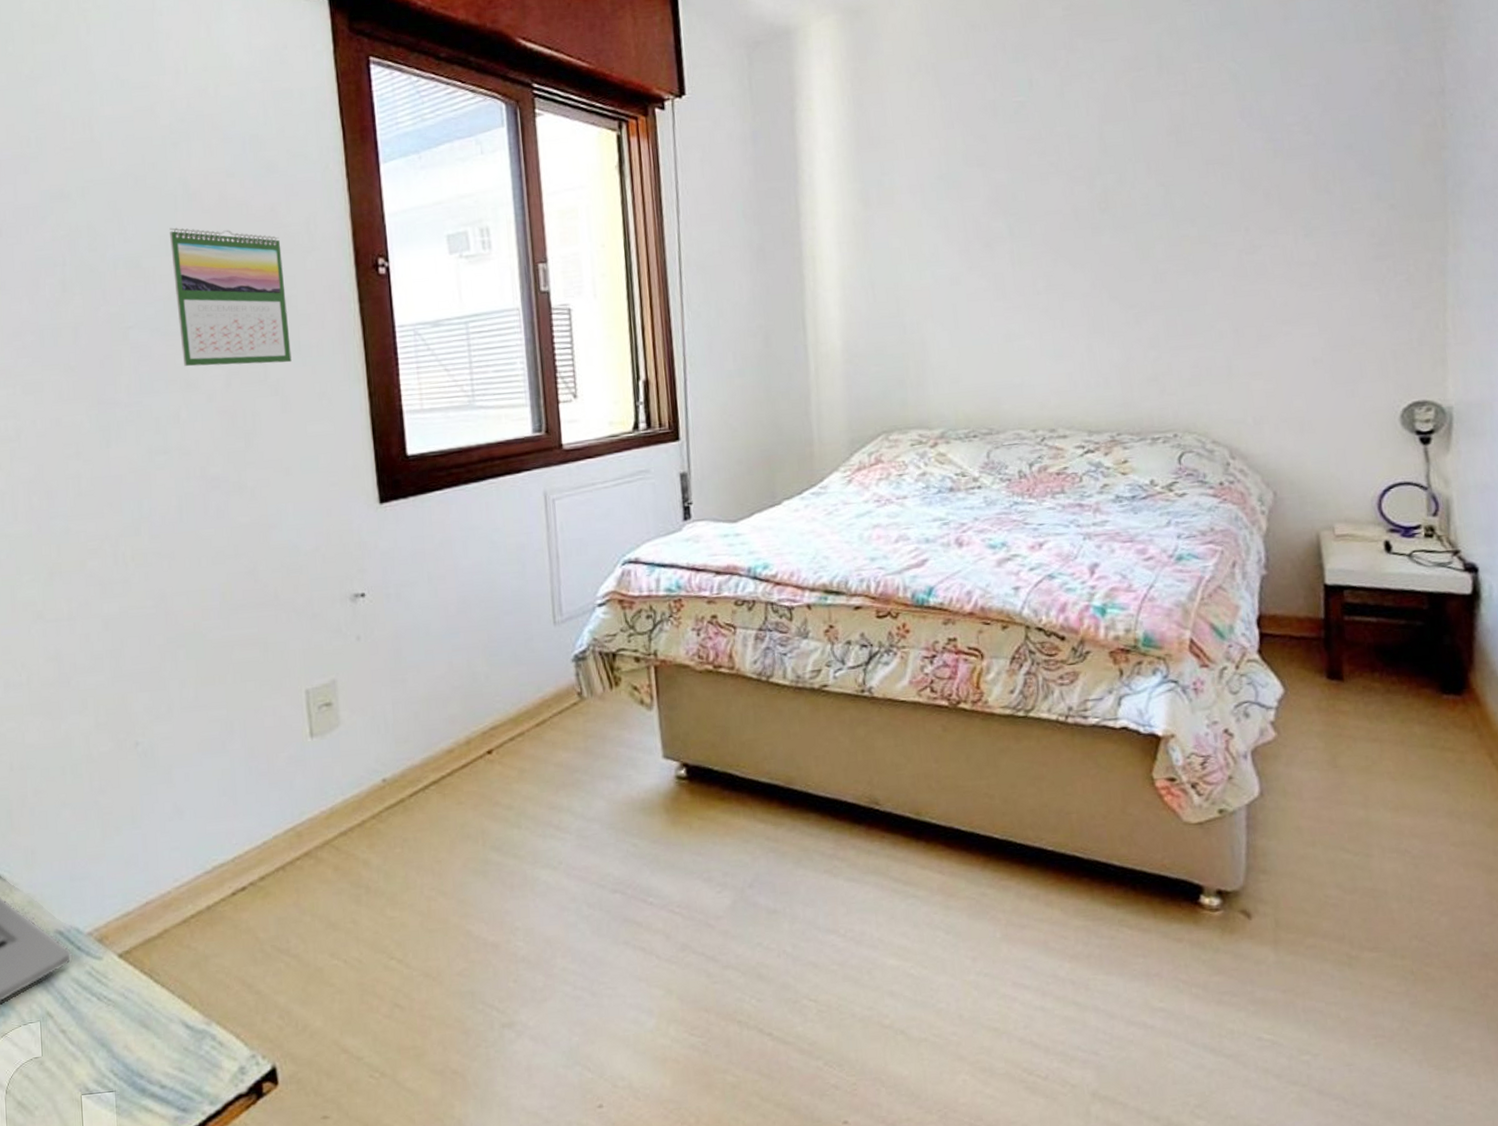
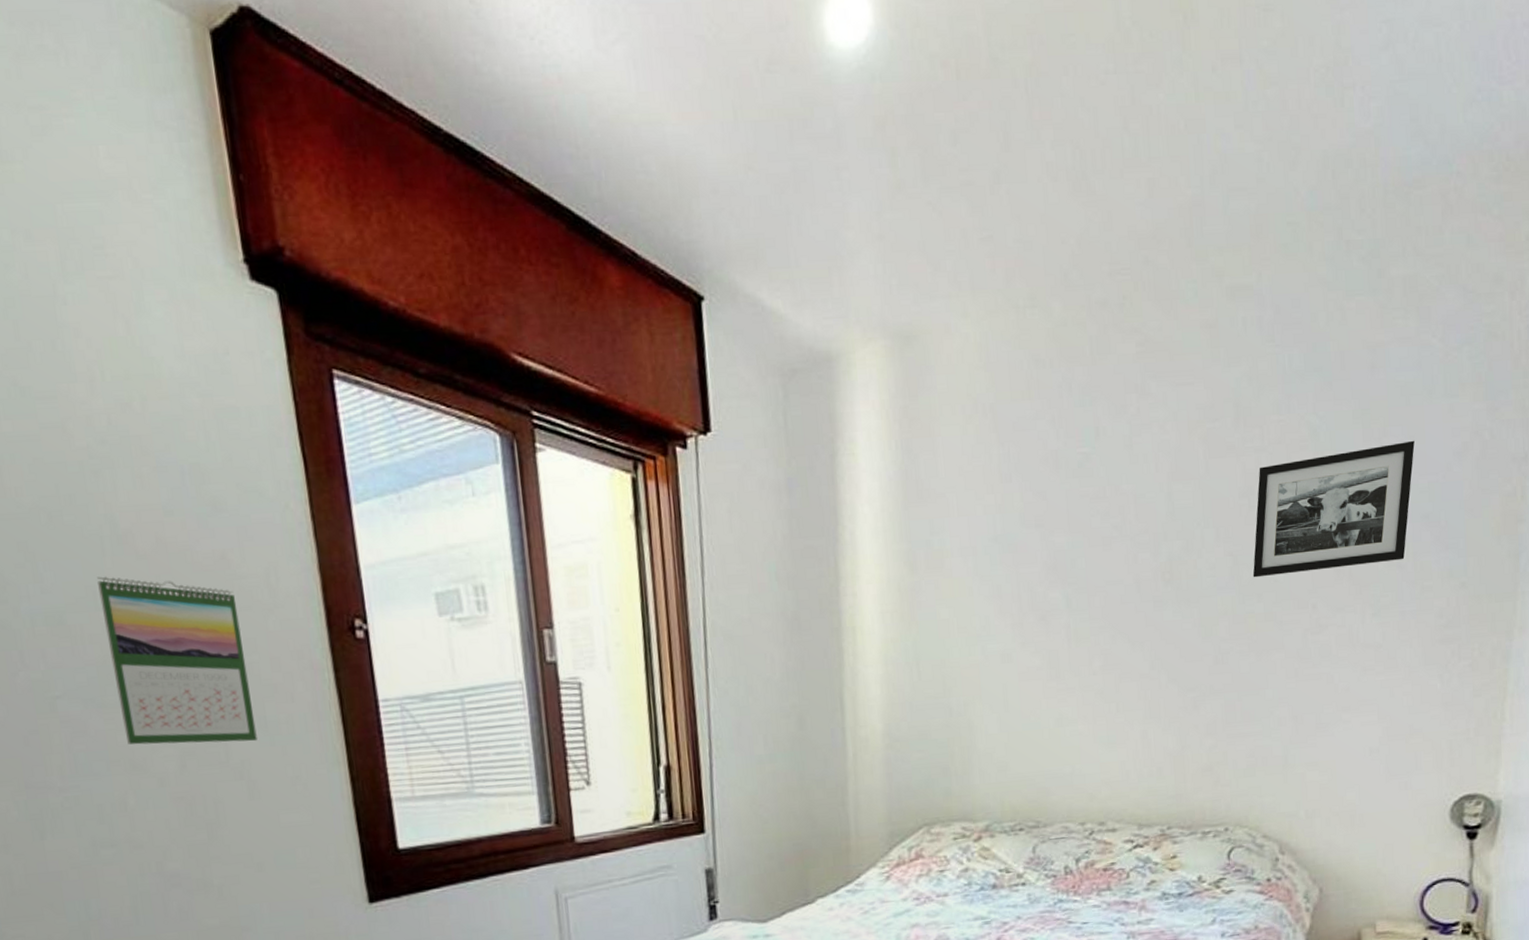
picture frame: none [1184,80,1333,205] -> present [1252,440,1415,578]

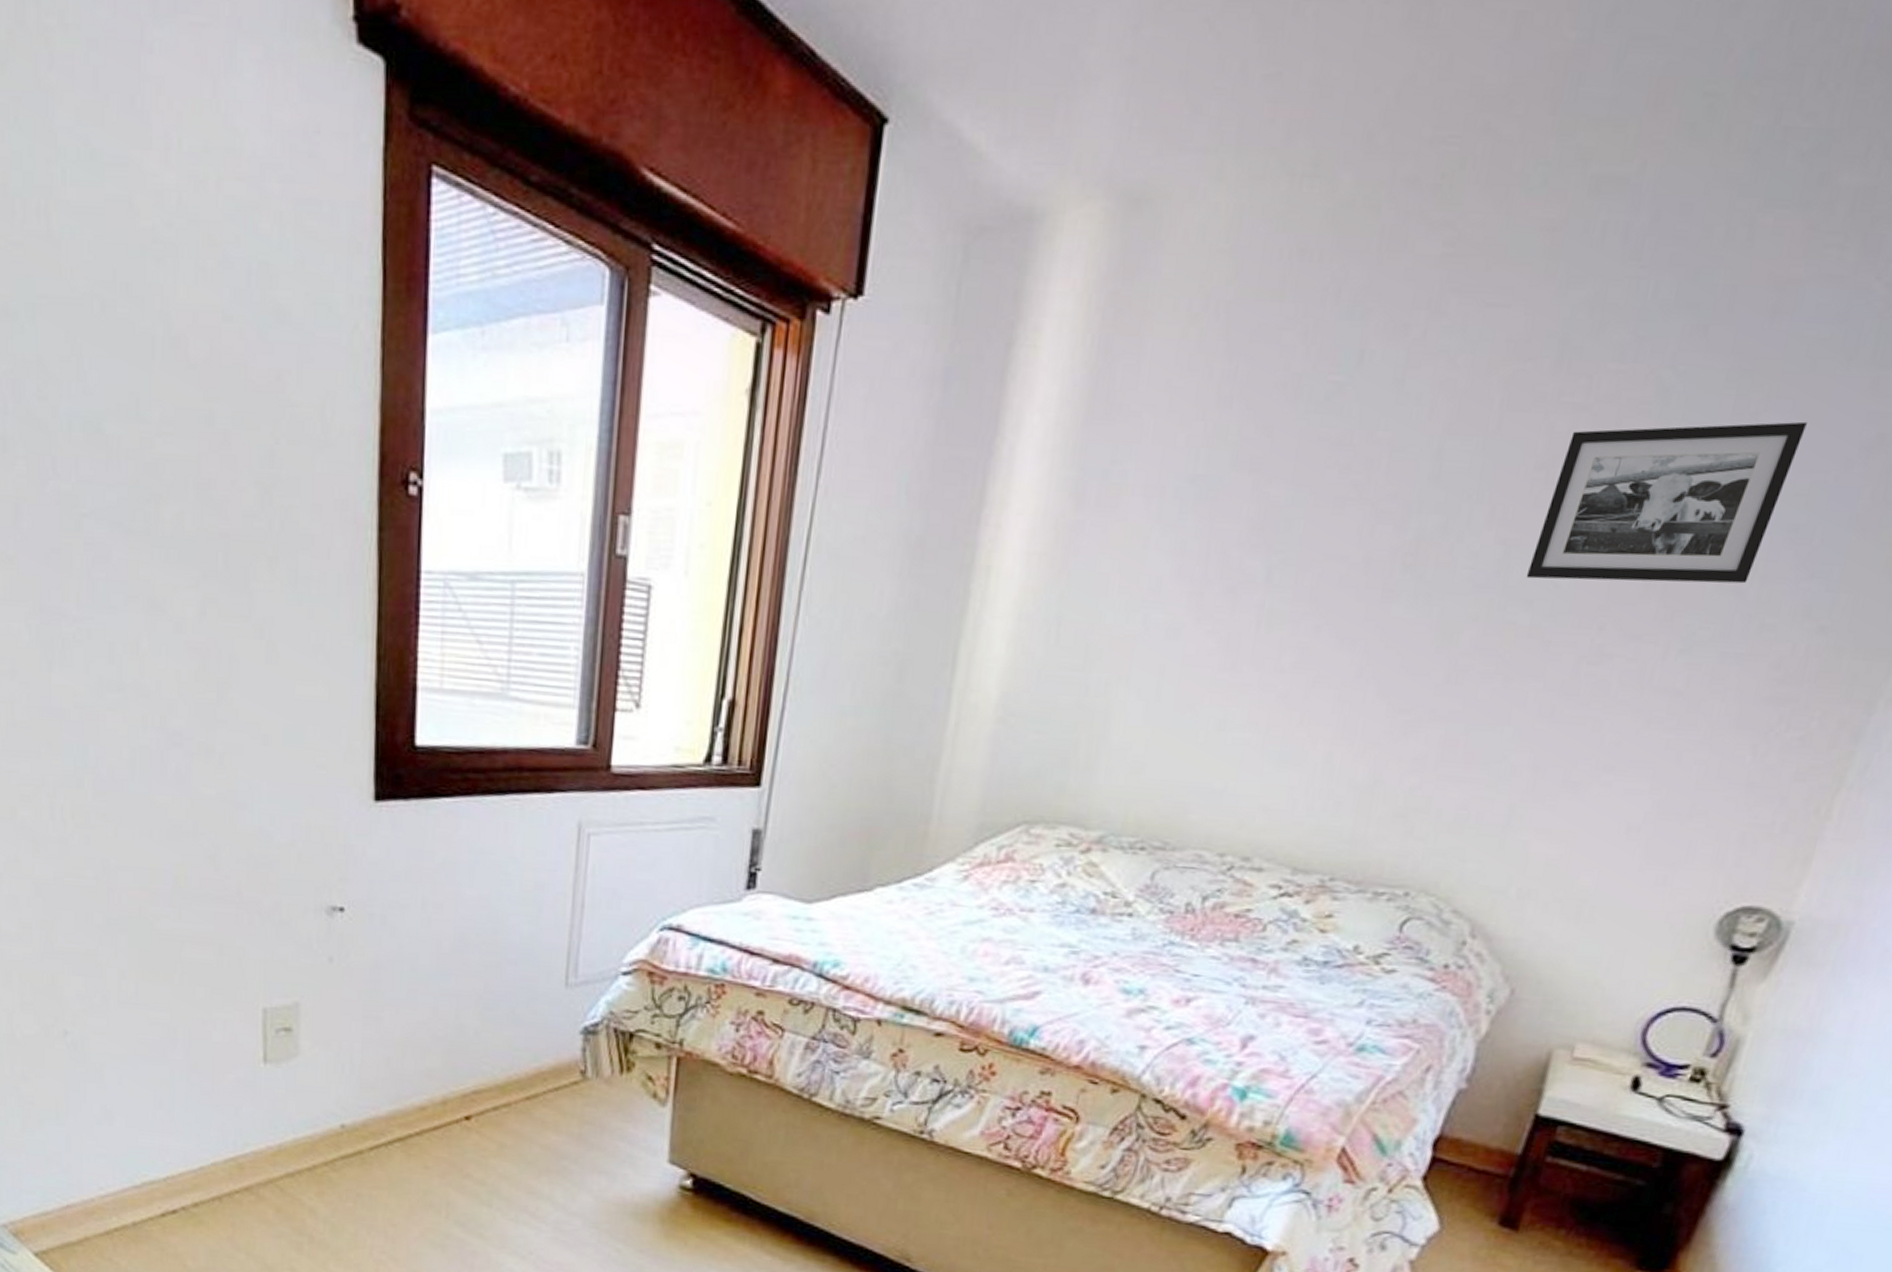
calendar: present [97,576,257,745] -> none [143,383,285,598]

